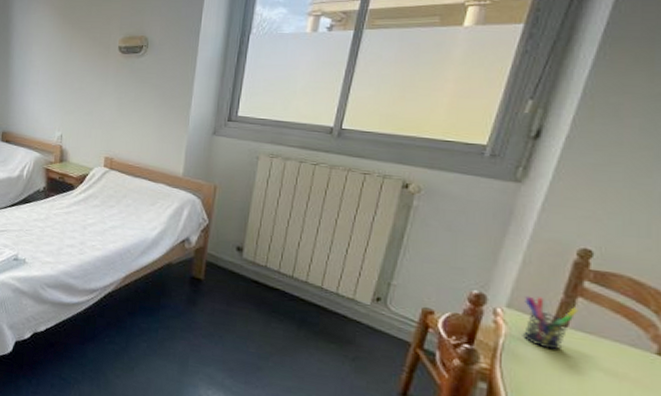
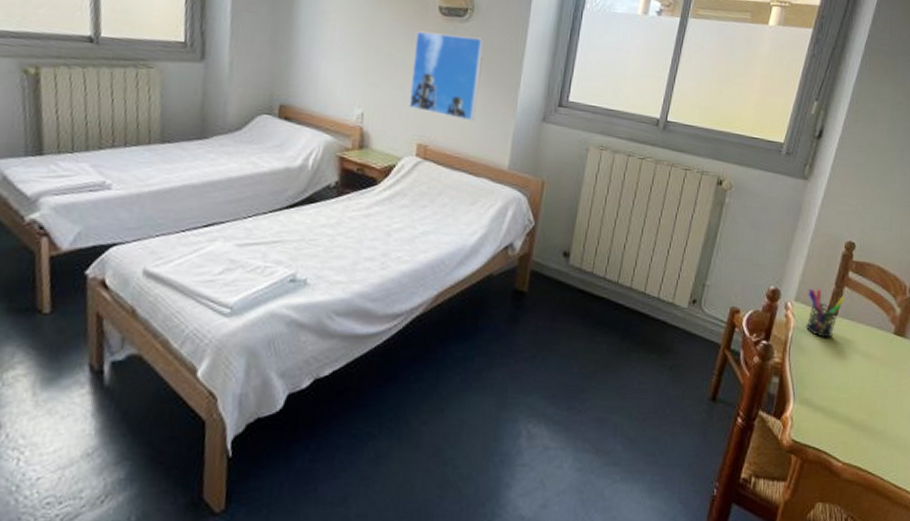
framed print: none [97,68,158,138] -> present [409,30,484,122]

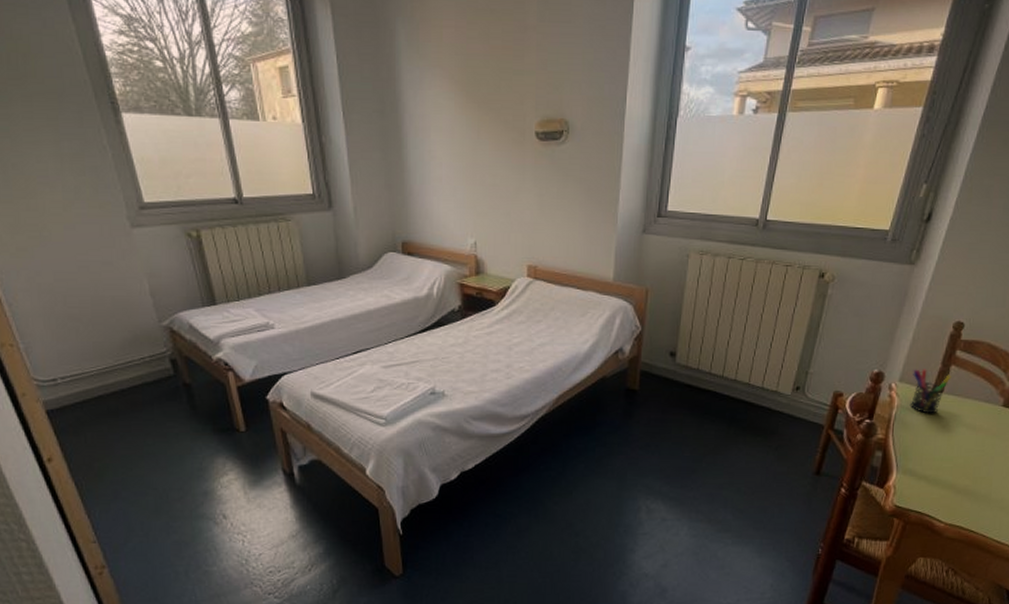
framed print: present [409,30,484,122] -> none [516,158,581,240]

